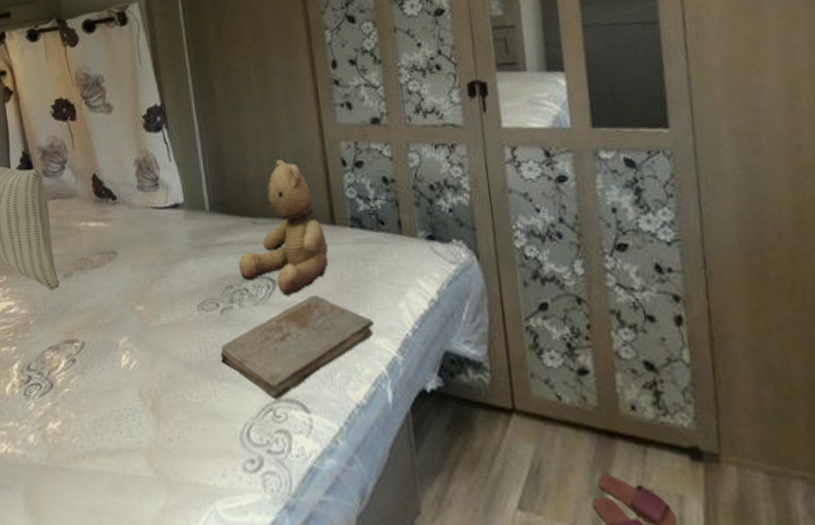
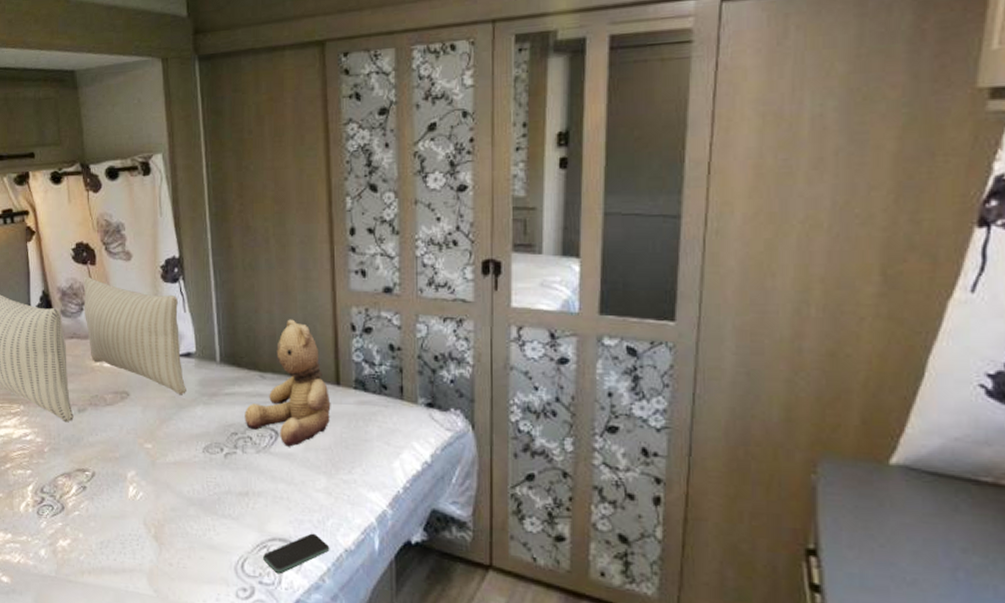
pillow: none [64,133,177,250] -> present [83,276,186,395]
book: present [220,295,374,399] -> none [221,448,368,538]
smartphone: none [270,390,341,440] -> present [263,533,330,574]

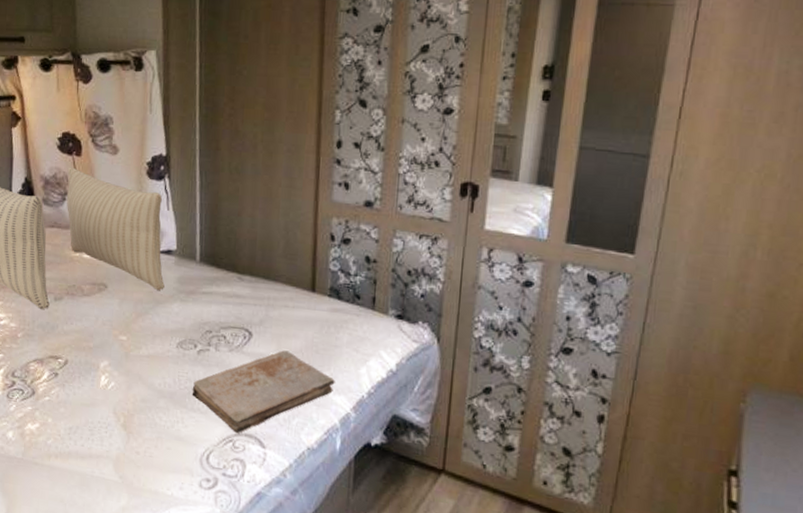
book: none [221,448,368,538] -> present [192,350,335,433]
teddy bear: present [245,319,331,447] -> none [220,225,305,348]
smartphone: present [263,533,330,574] -> none [228,430,293,468]

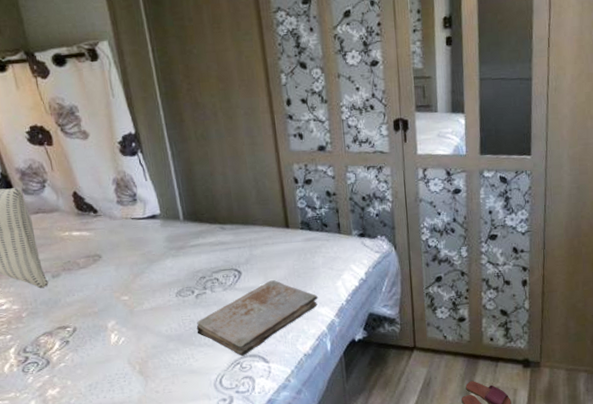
pillow: present [67,167,165,291] -> none [41,156,155,252]

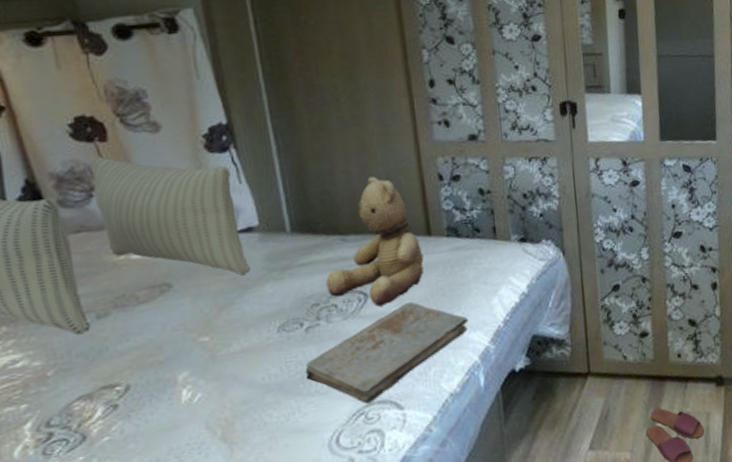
pillow: none [41,156,155,252] -> present [89,155,250,276]
teddy bear: none [210,178,283,282] -> present [326,176,424,307]

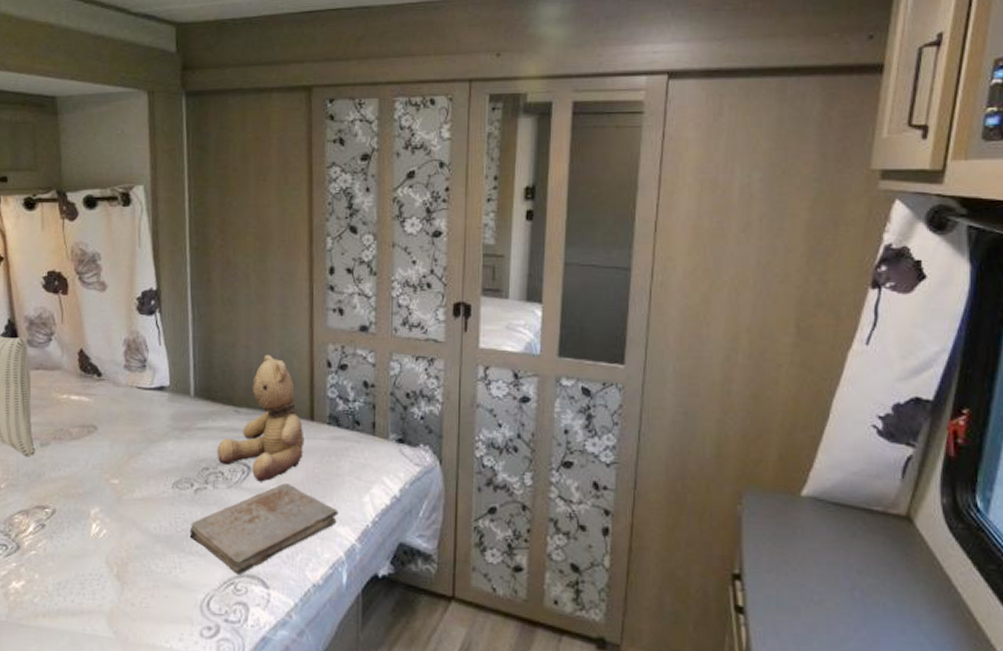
pillow: present [89,155,250,276] -> none [53,306,158,430]

